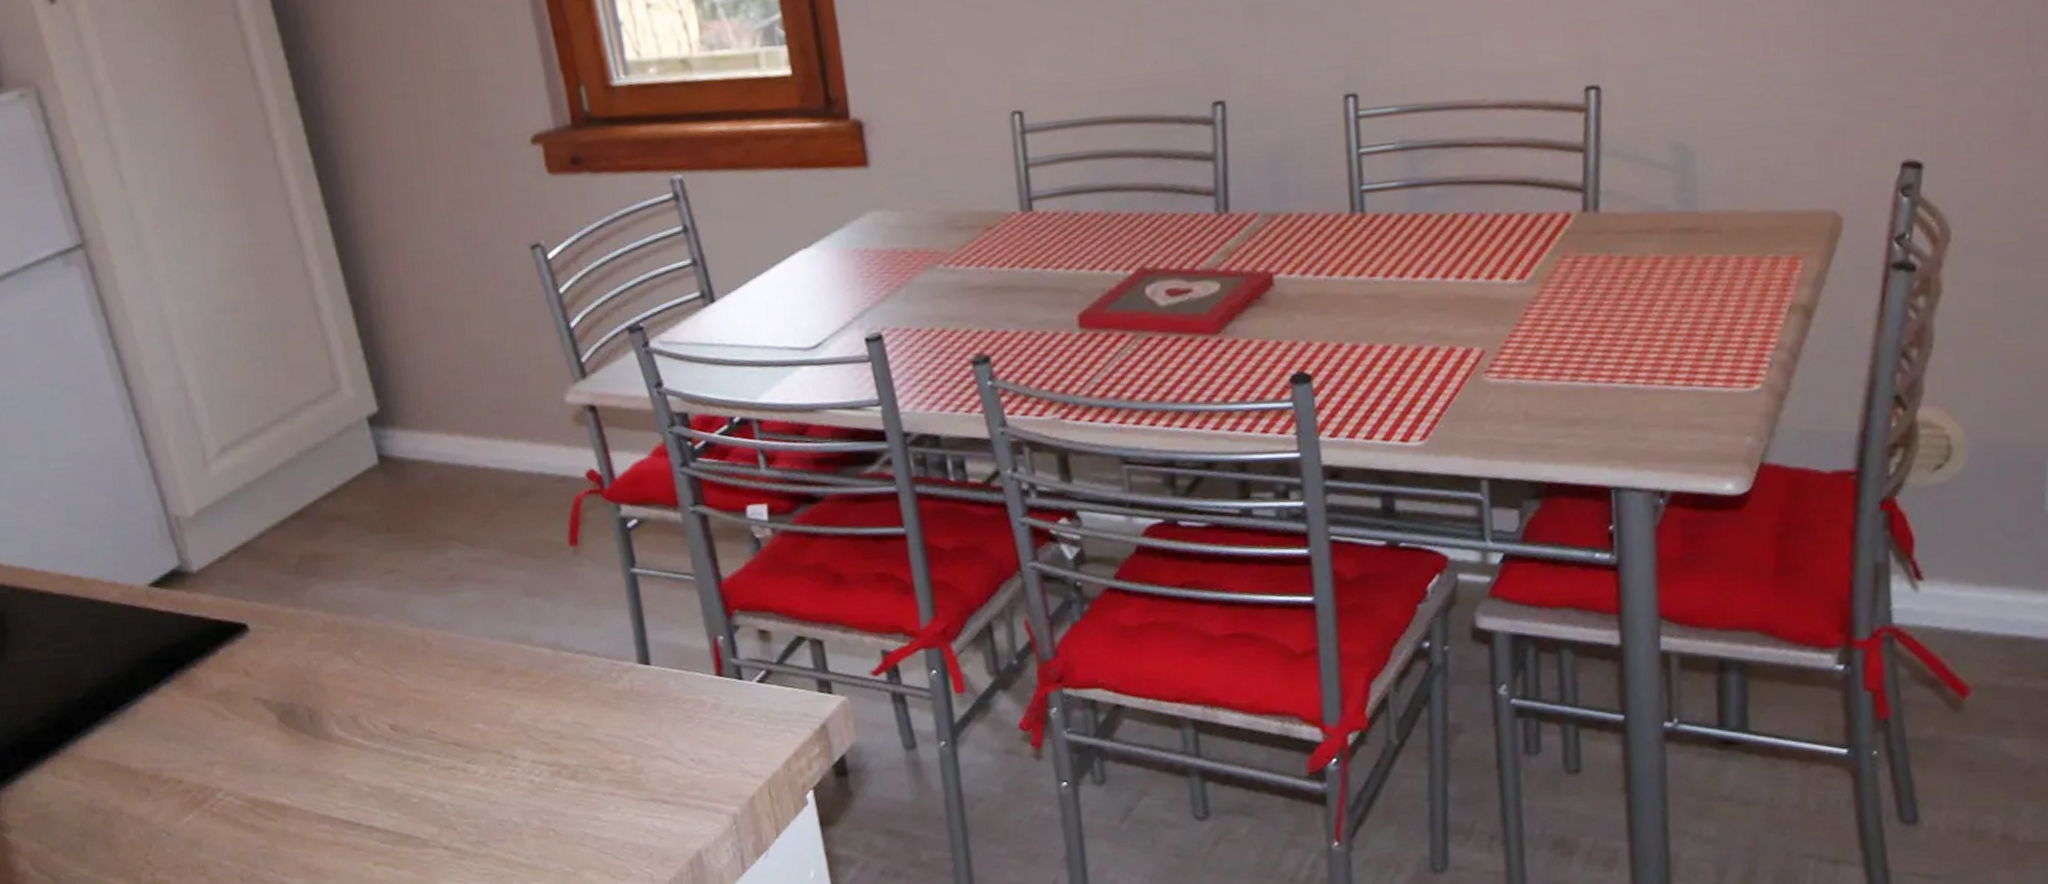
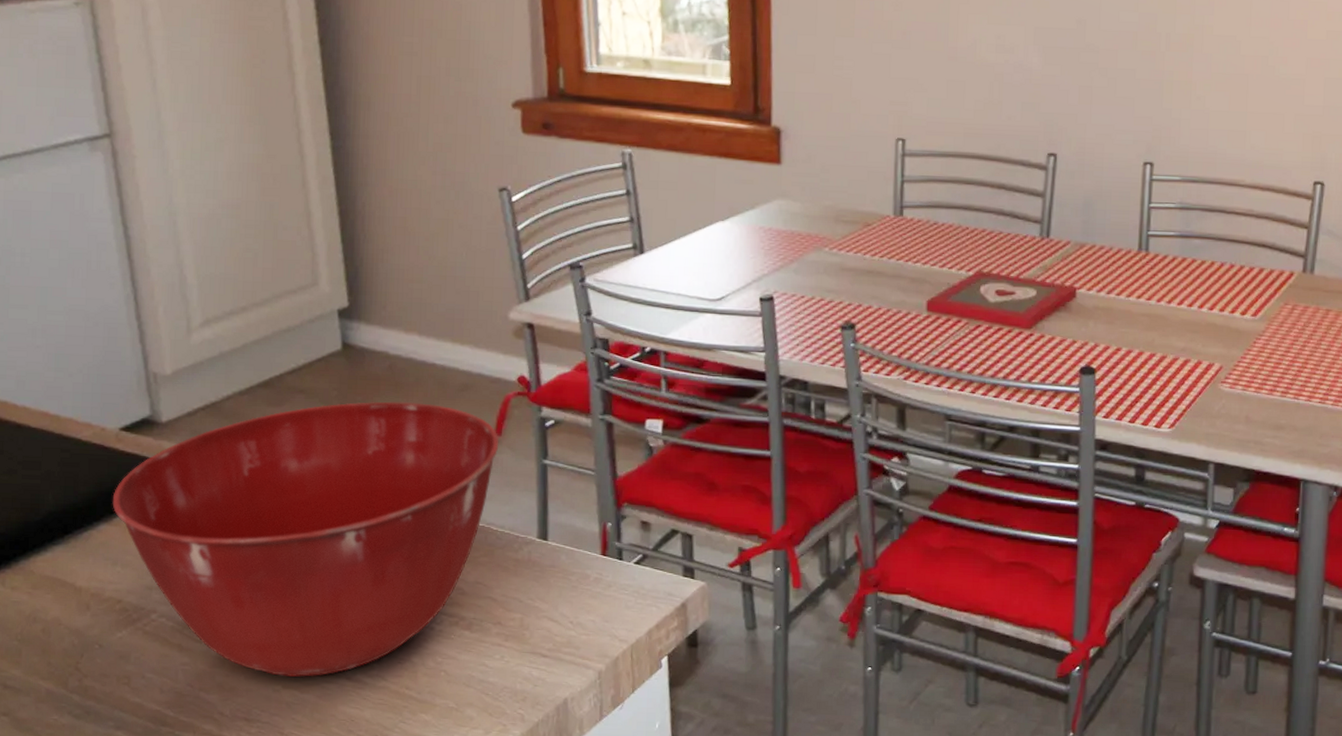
mixing bowl: none [153,515,577,851] -> present [112,401,499,677]

